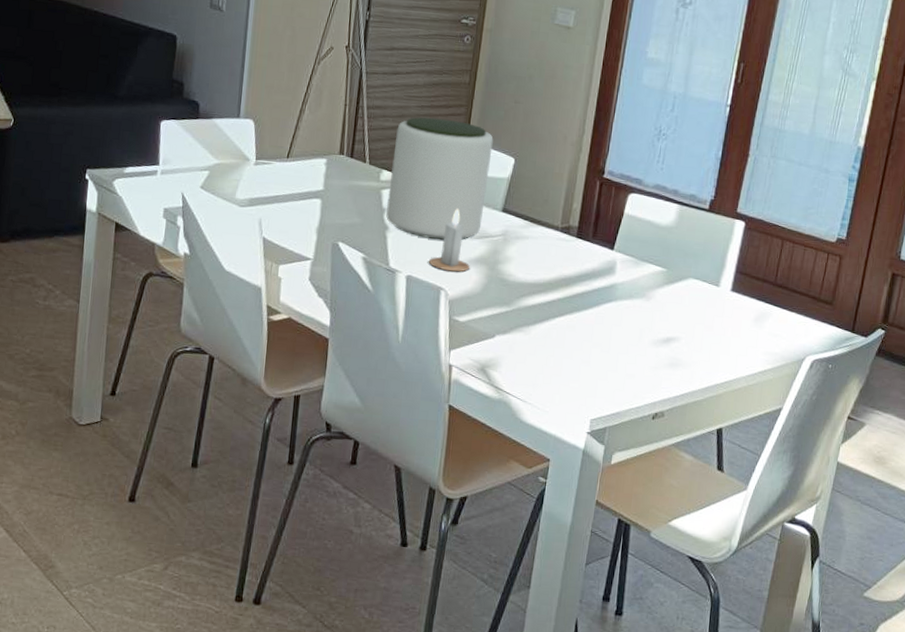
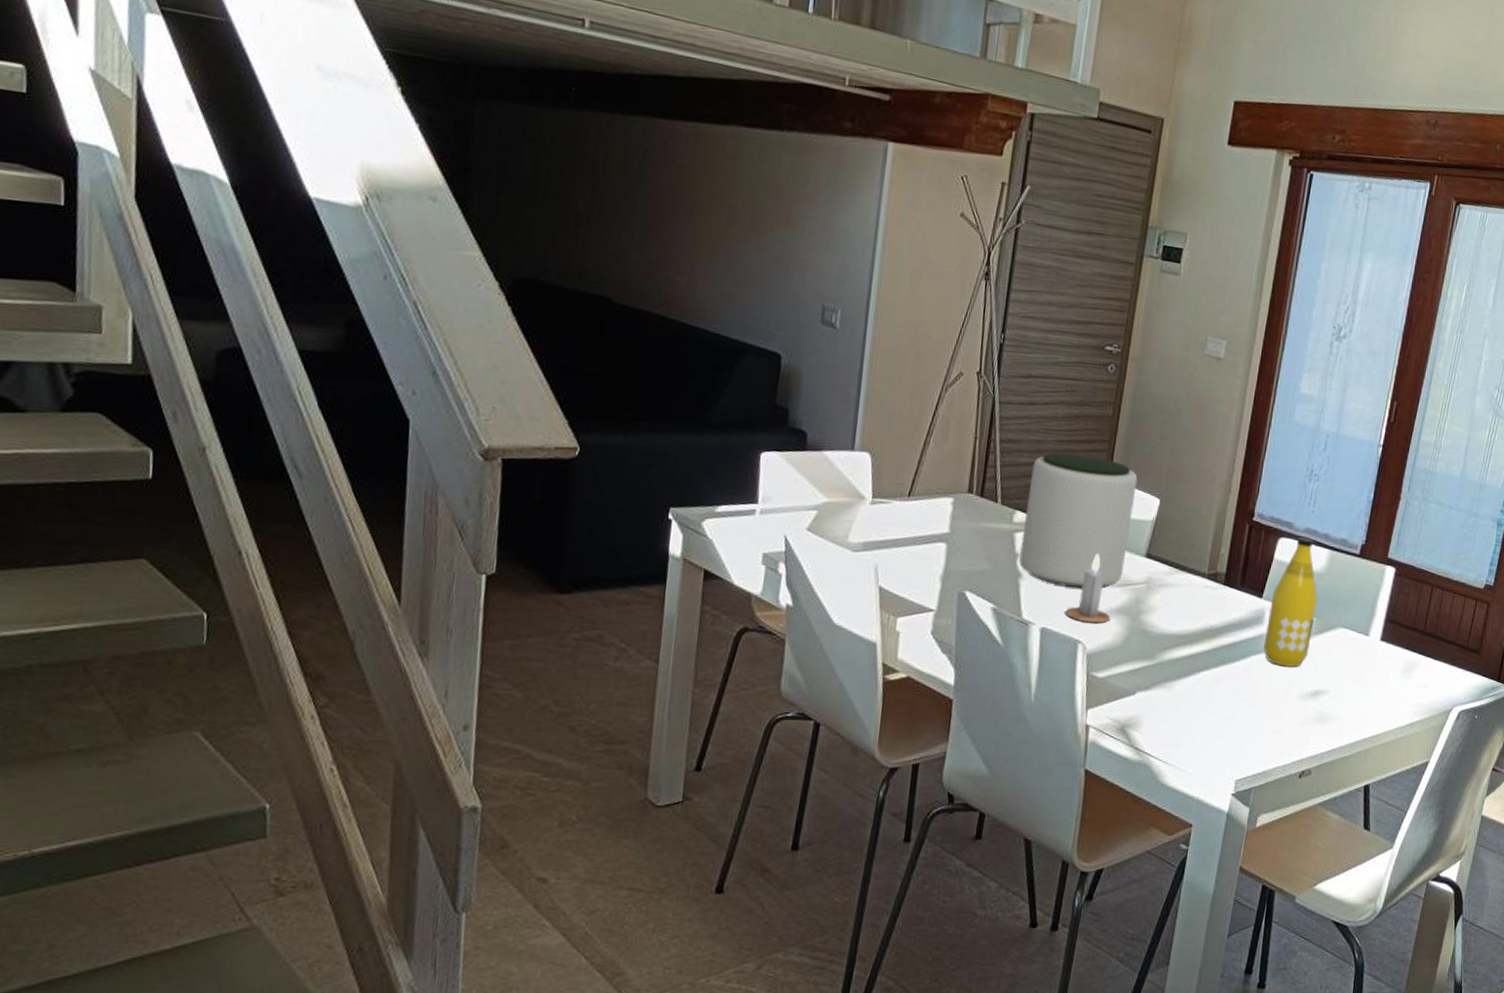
bottle: none [615,193,668,315] -> present [1263,537,1318,667]

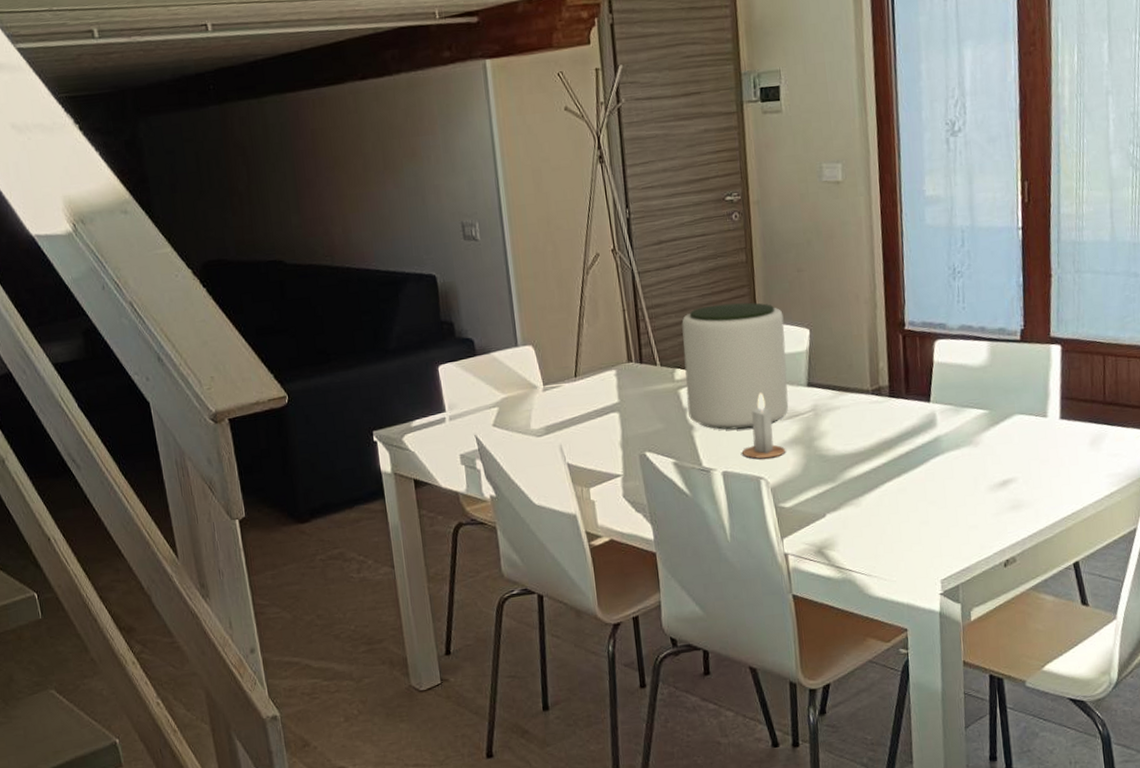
bottle: present [1263,537,1318,667] -> none [939,334,989,463]

